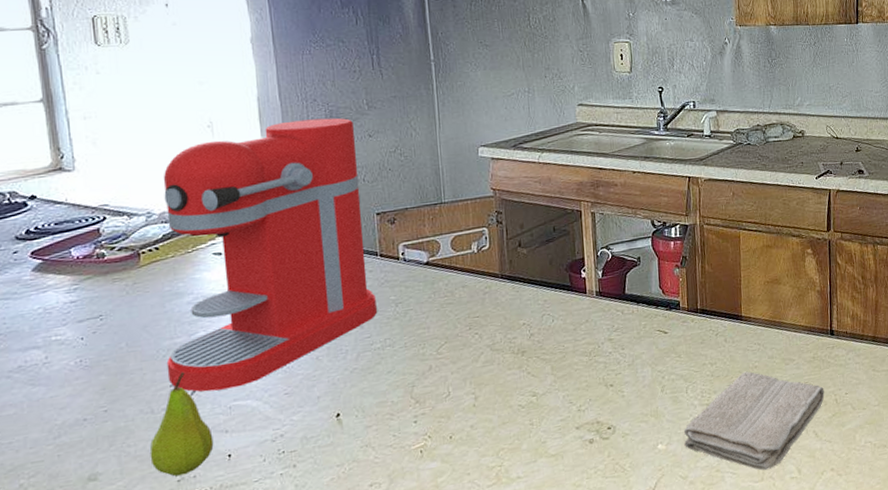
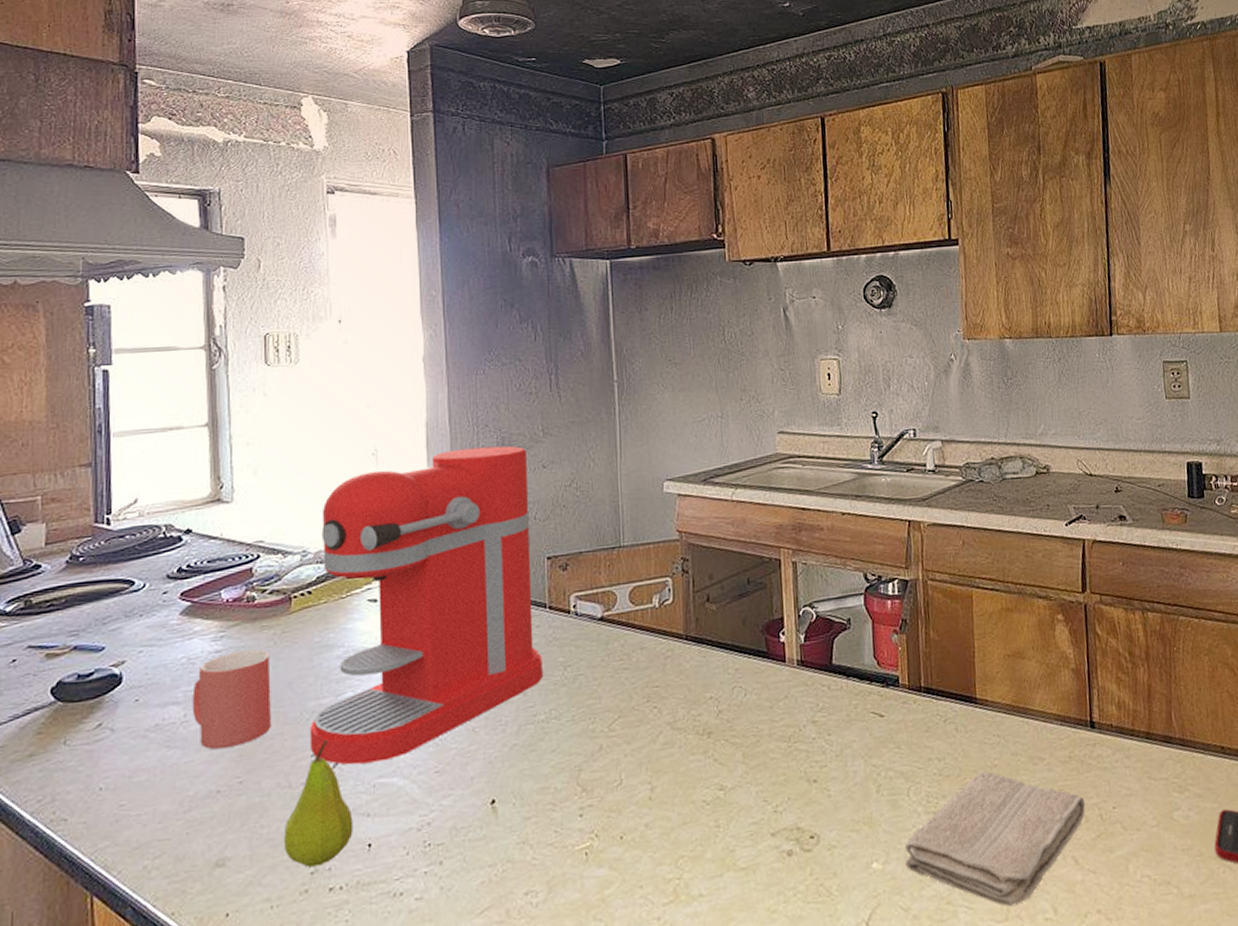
mug: none [51,298,131,385] -> present [192,649,272,750]

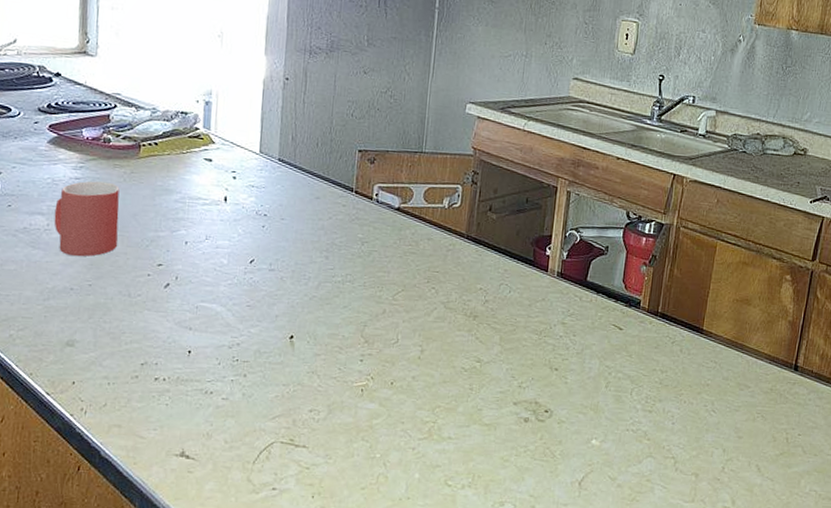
fruit: present [283,739,353,868] -> none [121,264,178,360]
coffee maker: present [309,445,542,765] -> none [147,44,351,290]
washcloth: present [904,771,1086,907] -> none [619,387,776,492]

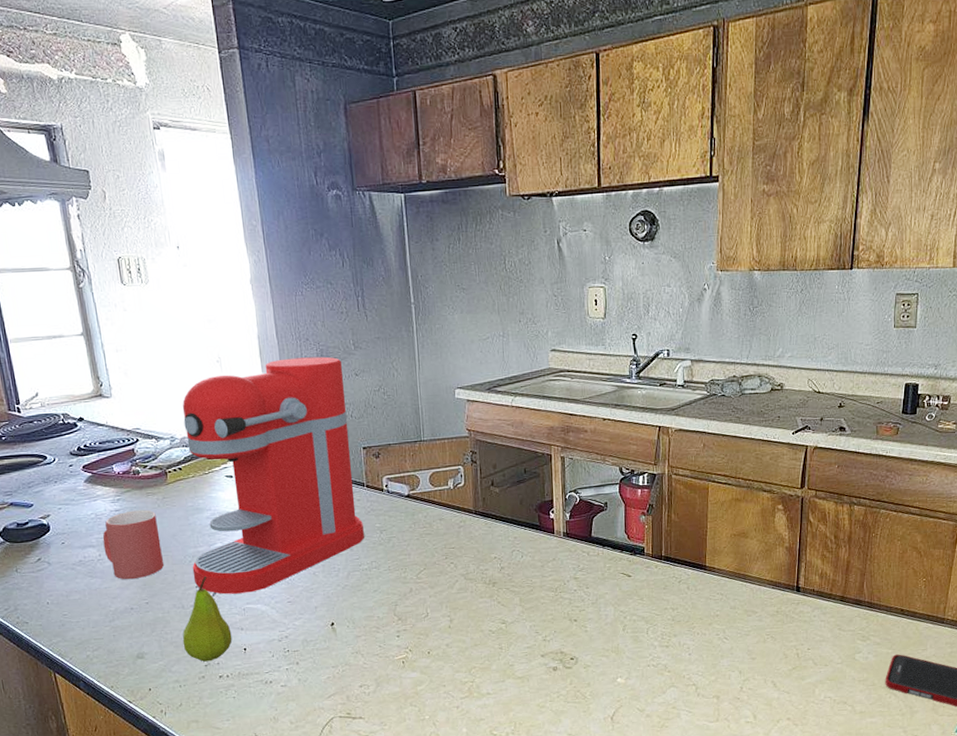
fruit: none [121,264,178,360] -> present [182,576,232,662]
coffee maker: none [147,44,351,290] -> present [182,356,364,594]

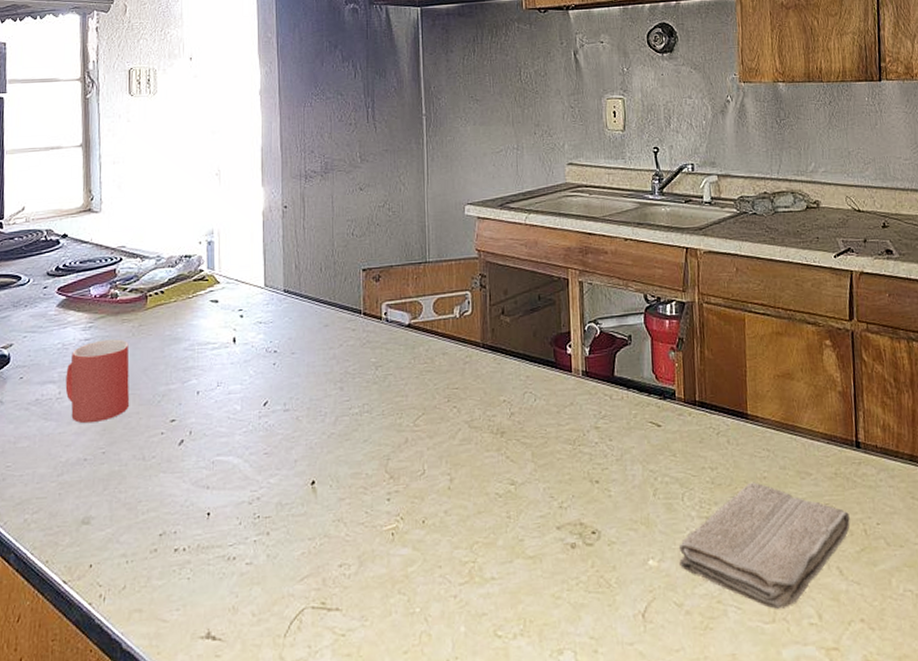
coffee maker: present [182,356,364,594] -> none [160,169,357,443]
fruit: present [182,576,232,662] -> none [137,420,195,530]
washcloth: none [642,619,786,712] -> present [678,482,850,609]

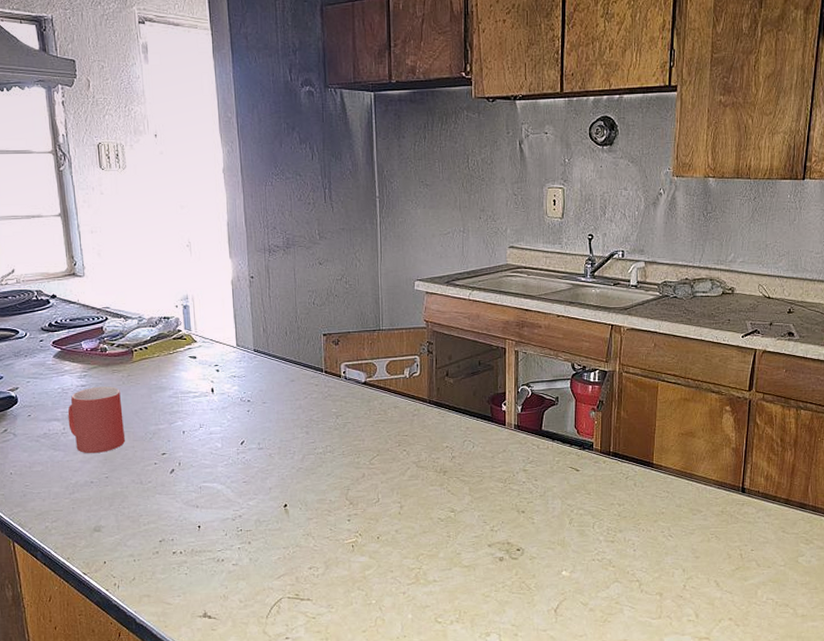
washcloth: present [678,482,850,609] -> none [587,516,730,609]

